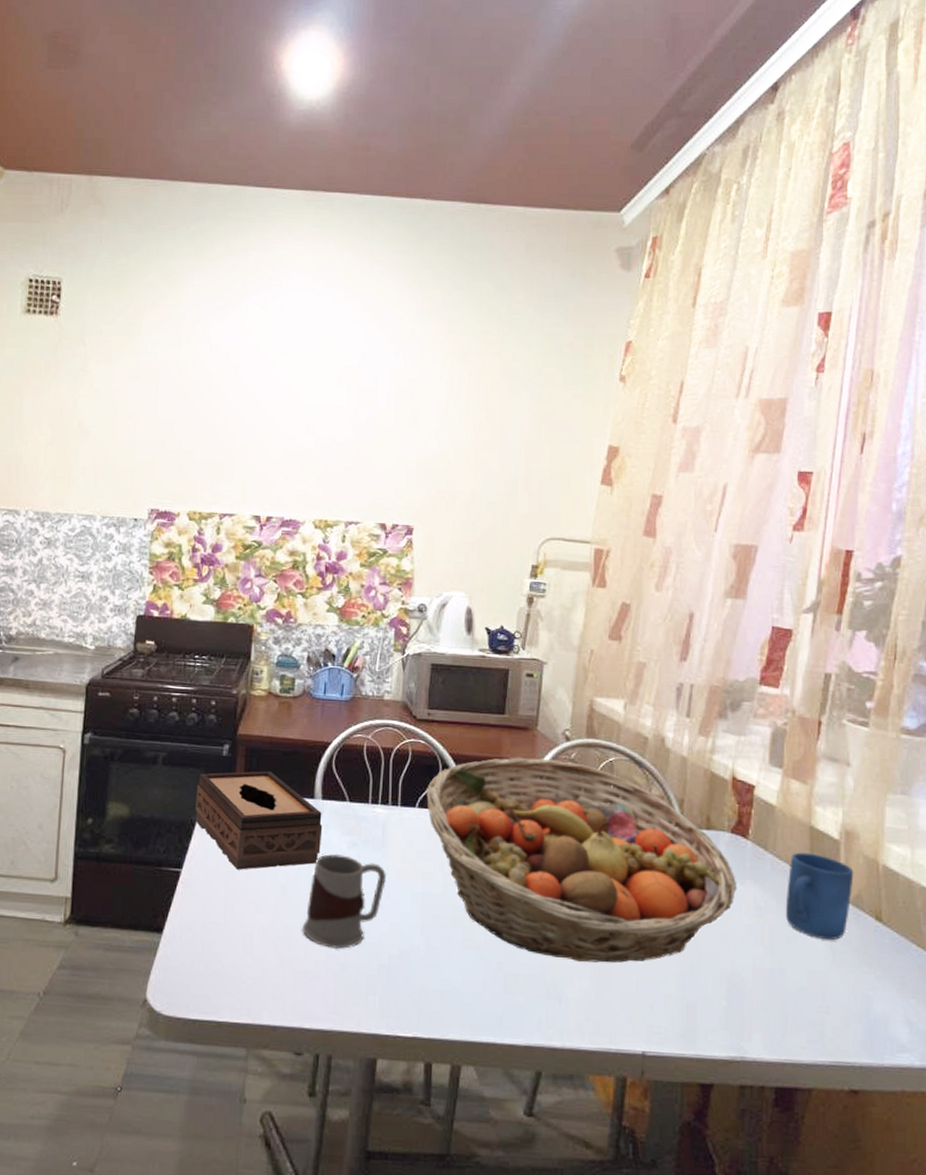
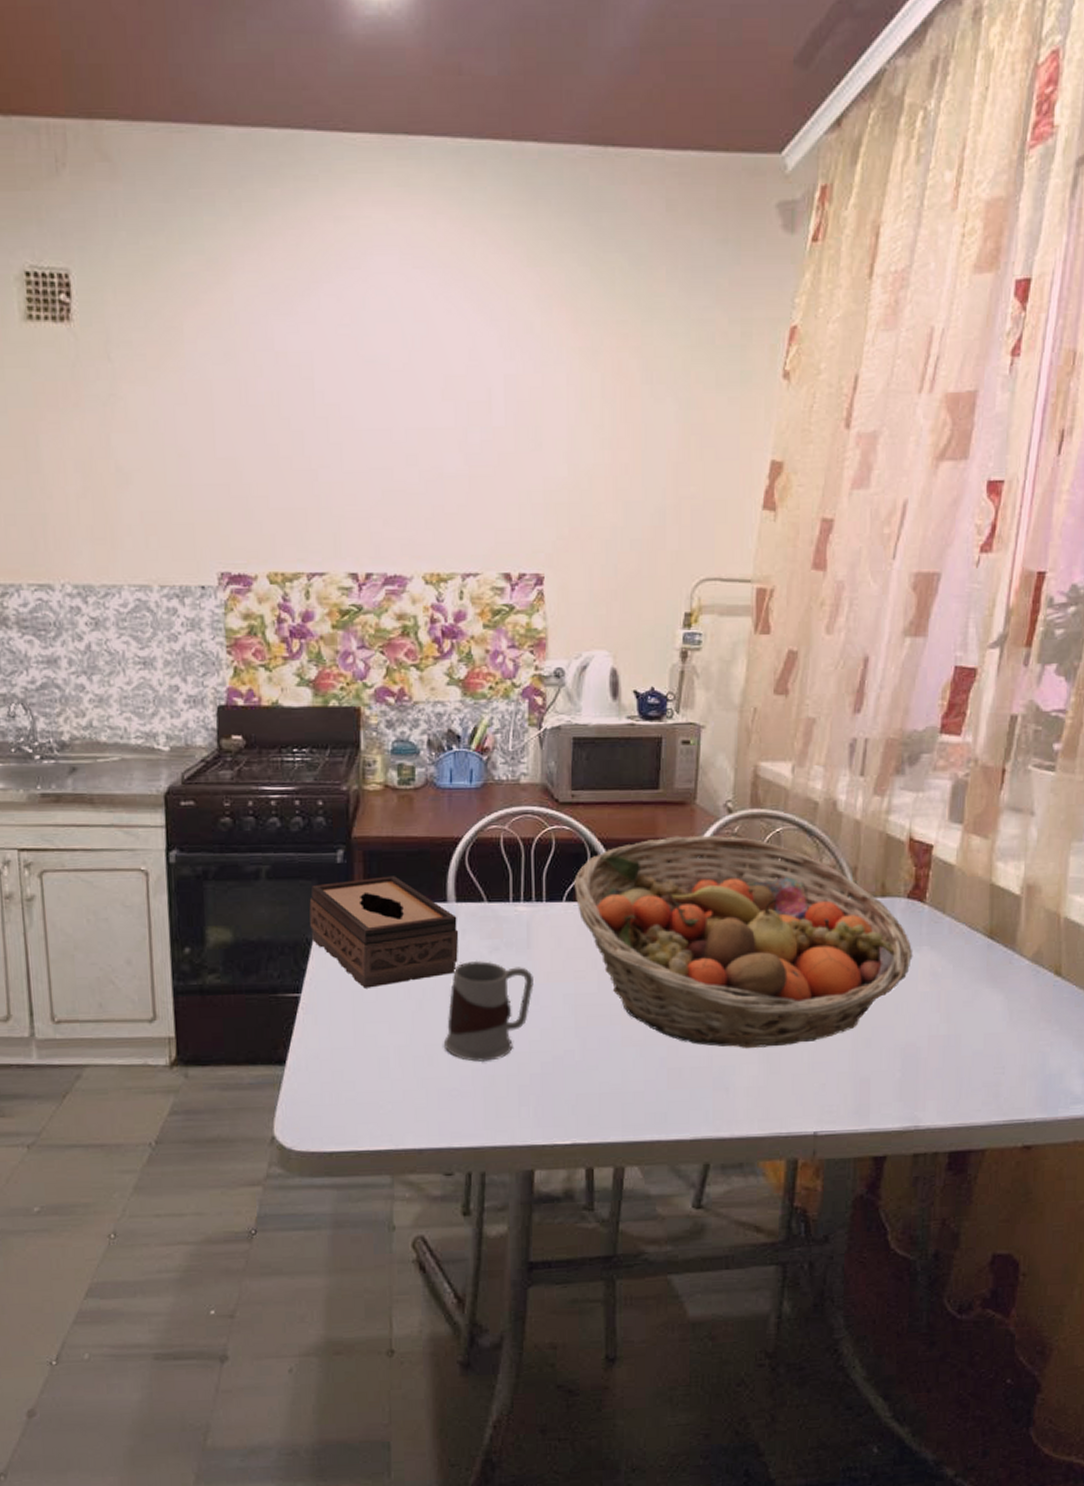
mug: present [785,852,854,941] -> none [963,911,1035,1001]

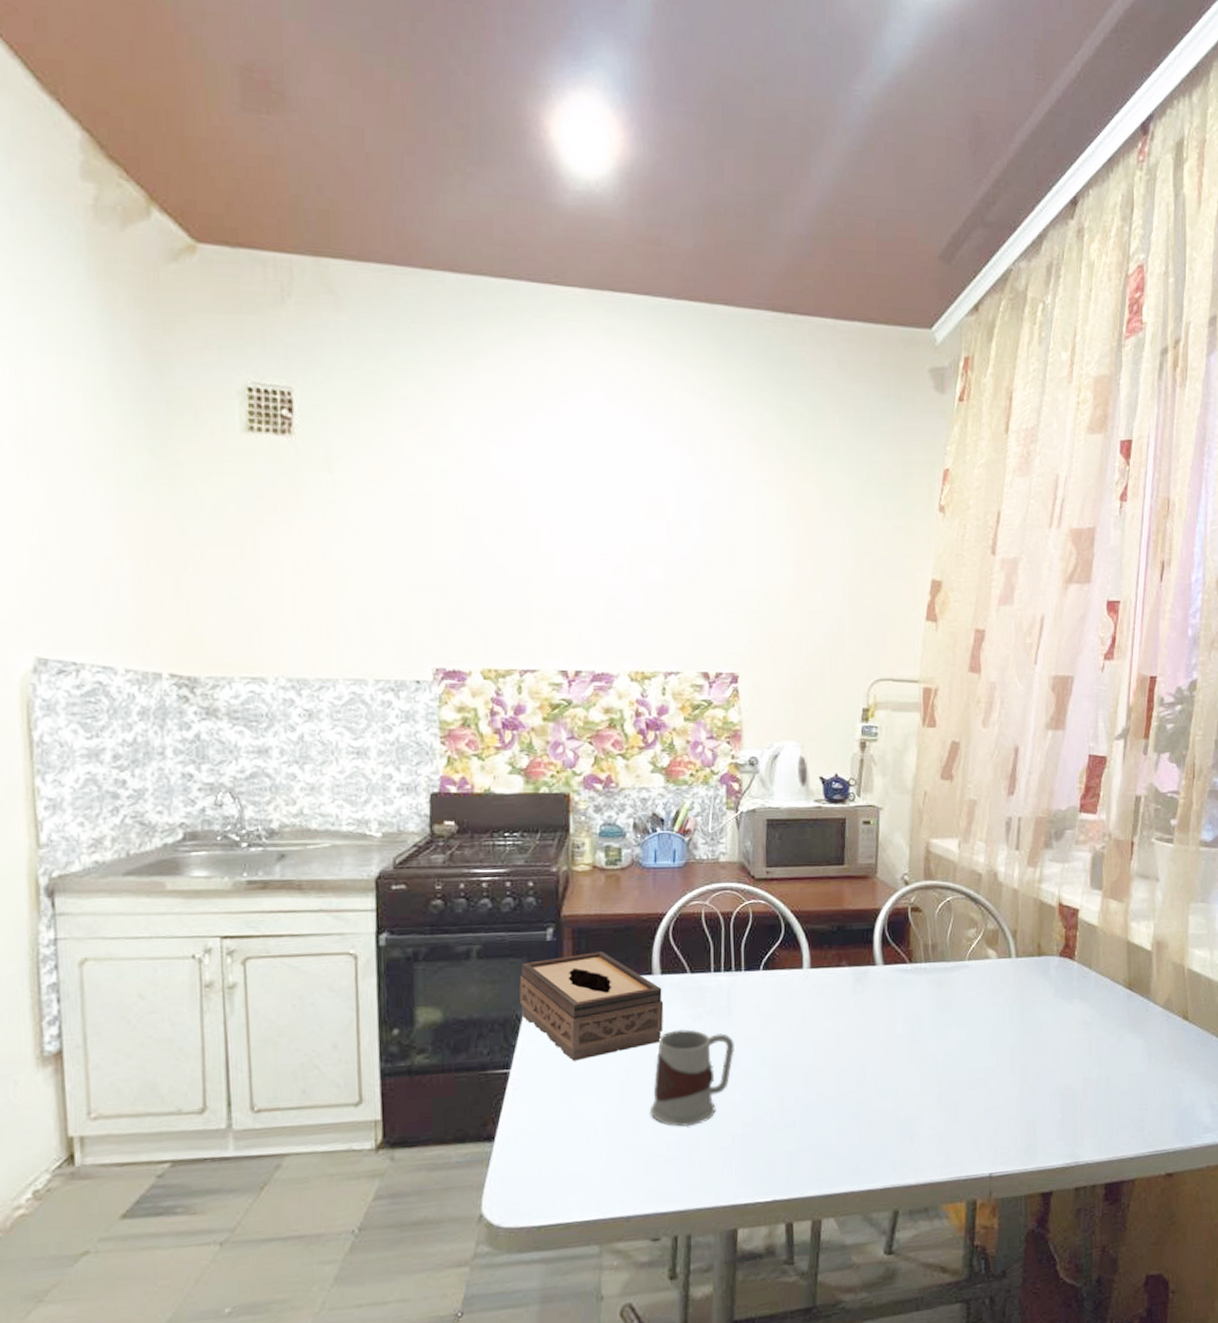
fruit basket: present [574,835,913,1048] -> none [770,905,1067,1099]

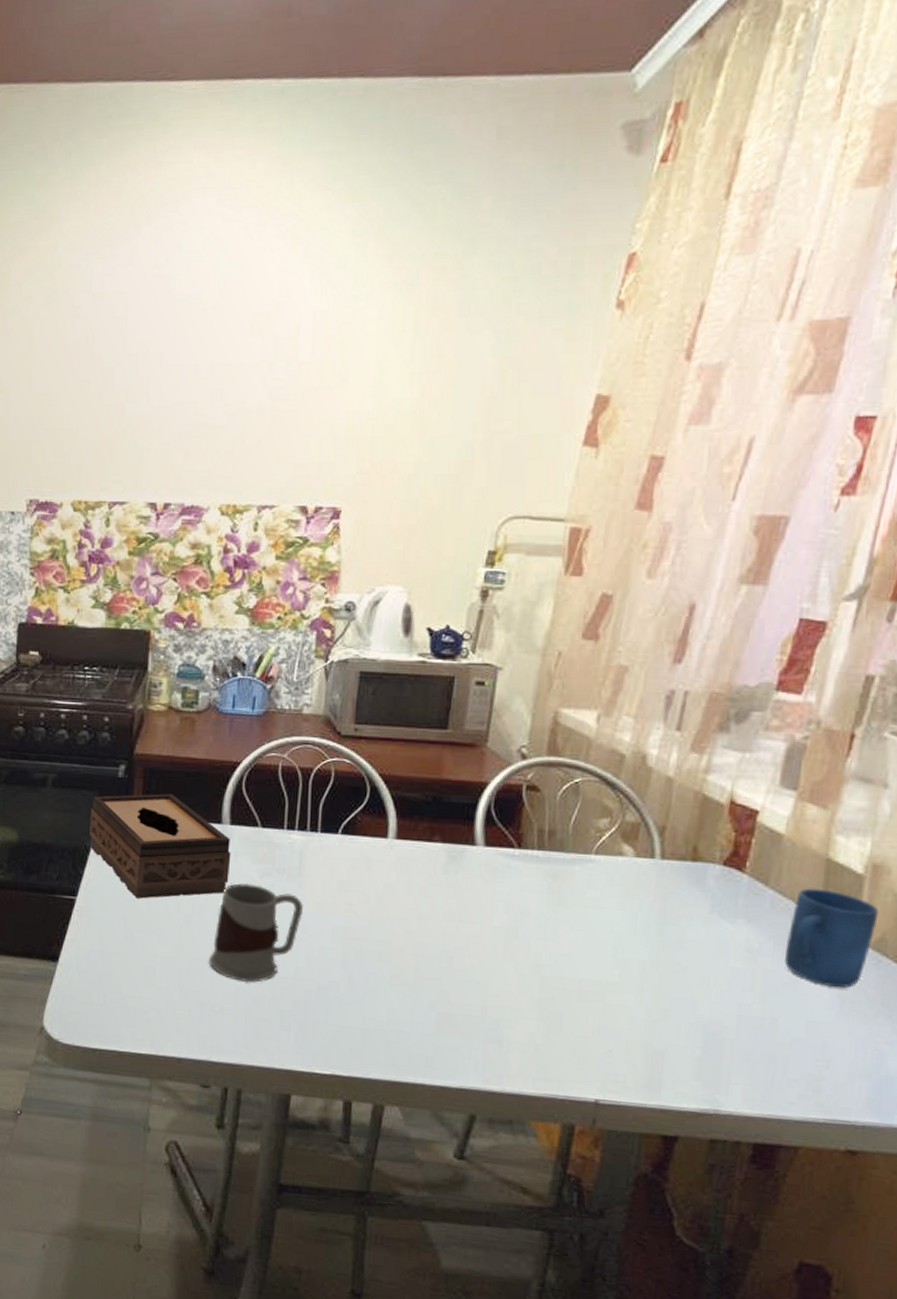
mug: none [1108,966,1165,1044] -> present [785,888,879,989]

